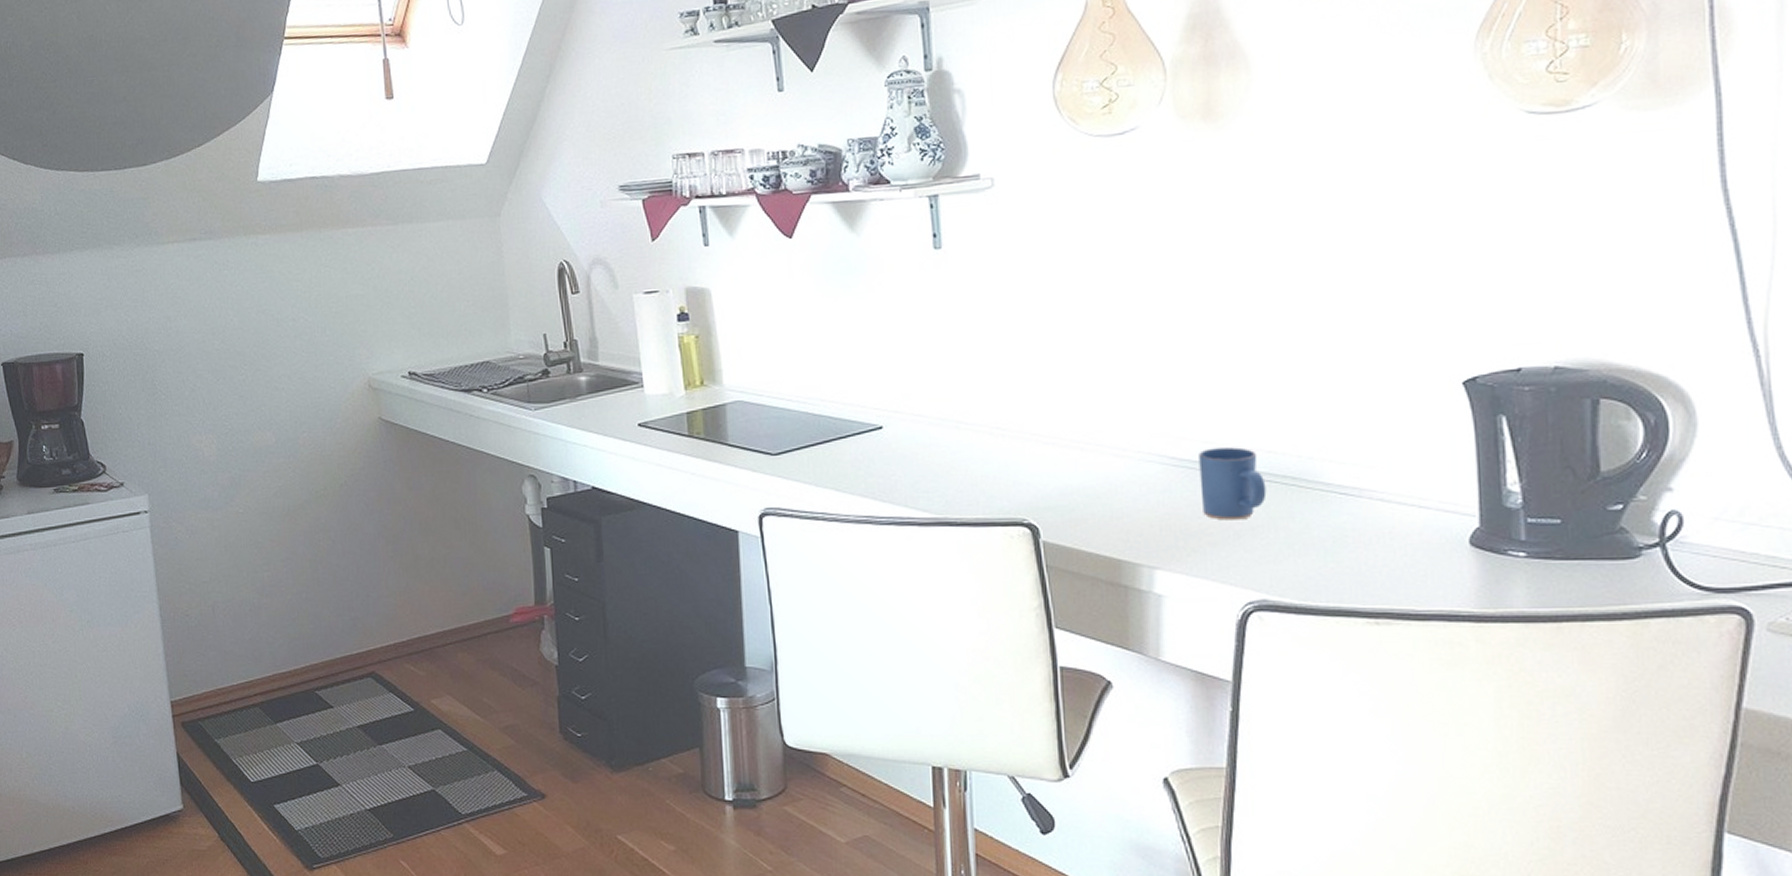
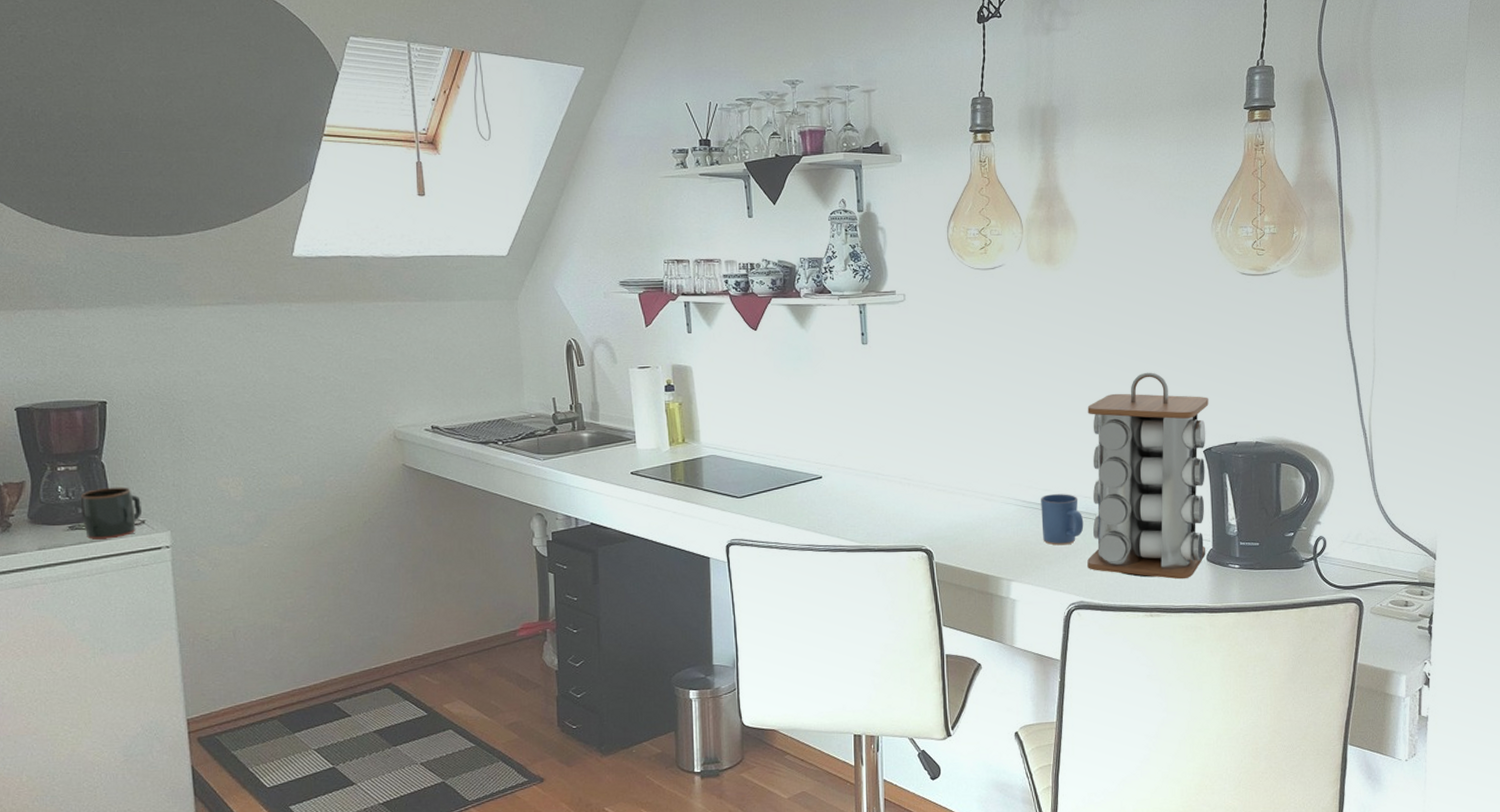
mug: none [63,446,121,503] -> present [80,487,143,540]
spice rack: none [1270,268,1472,572] -> present [1087,372,1209,580]

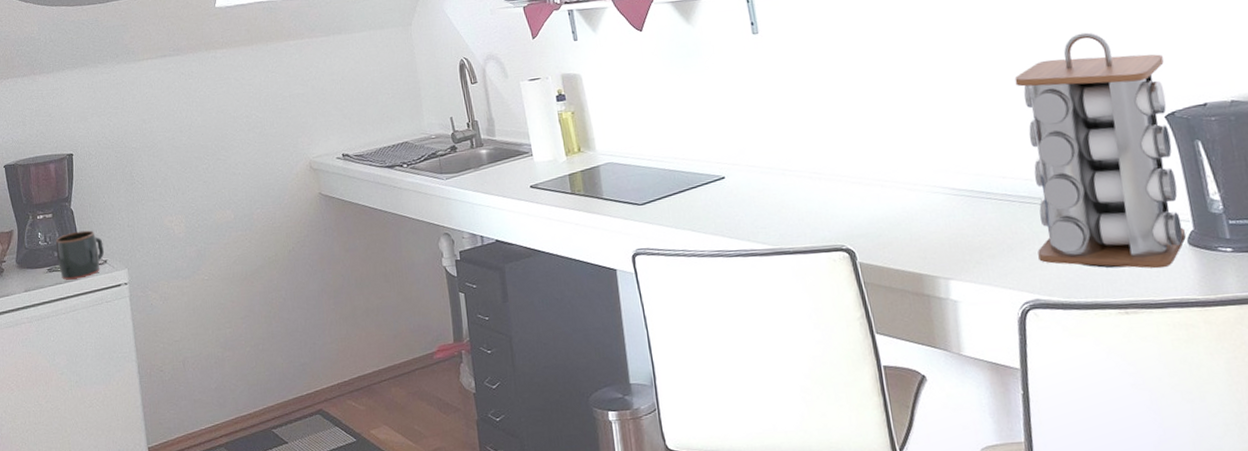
mug: present [1041,494,1084,546] -> none [972,177,1029,237]

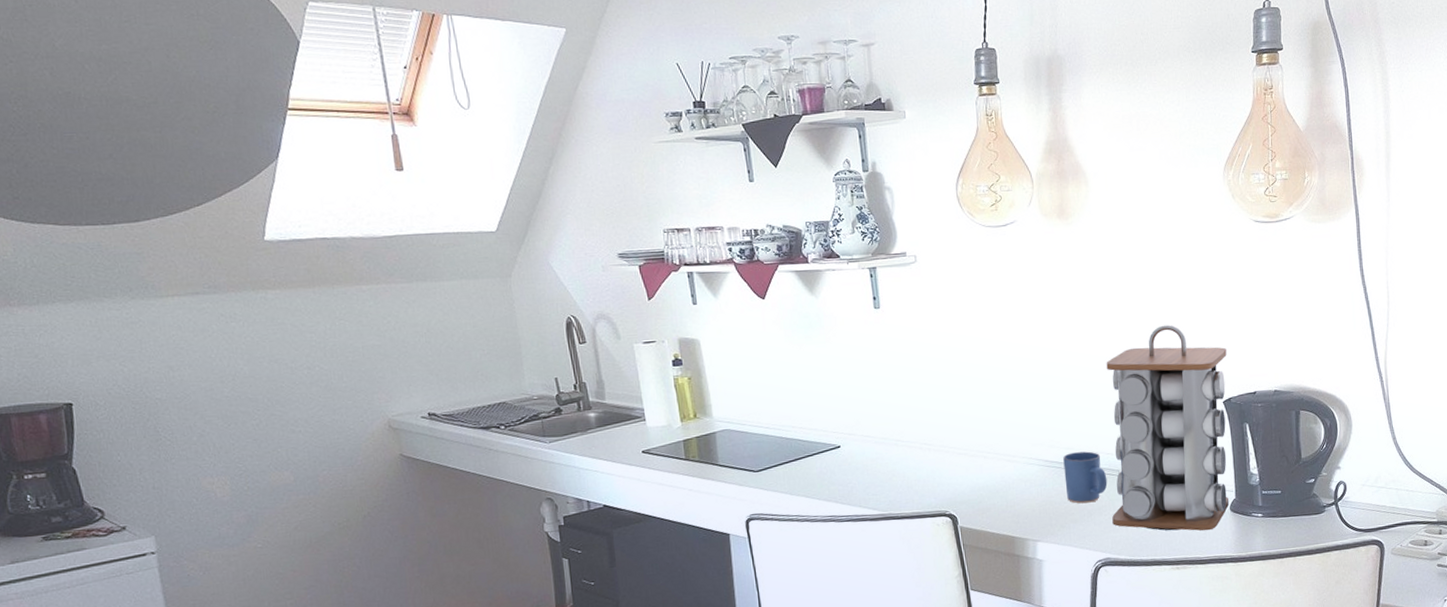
mug: present [55,230,105,280] -> none [52,492,122,550]
mug: none [972,177,1029,237] -> present [1063,451,1108,504]

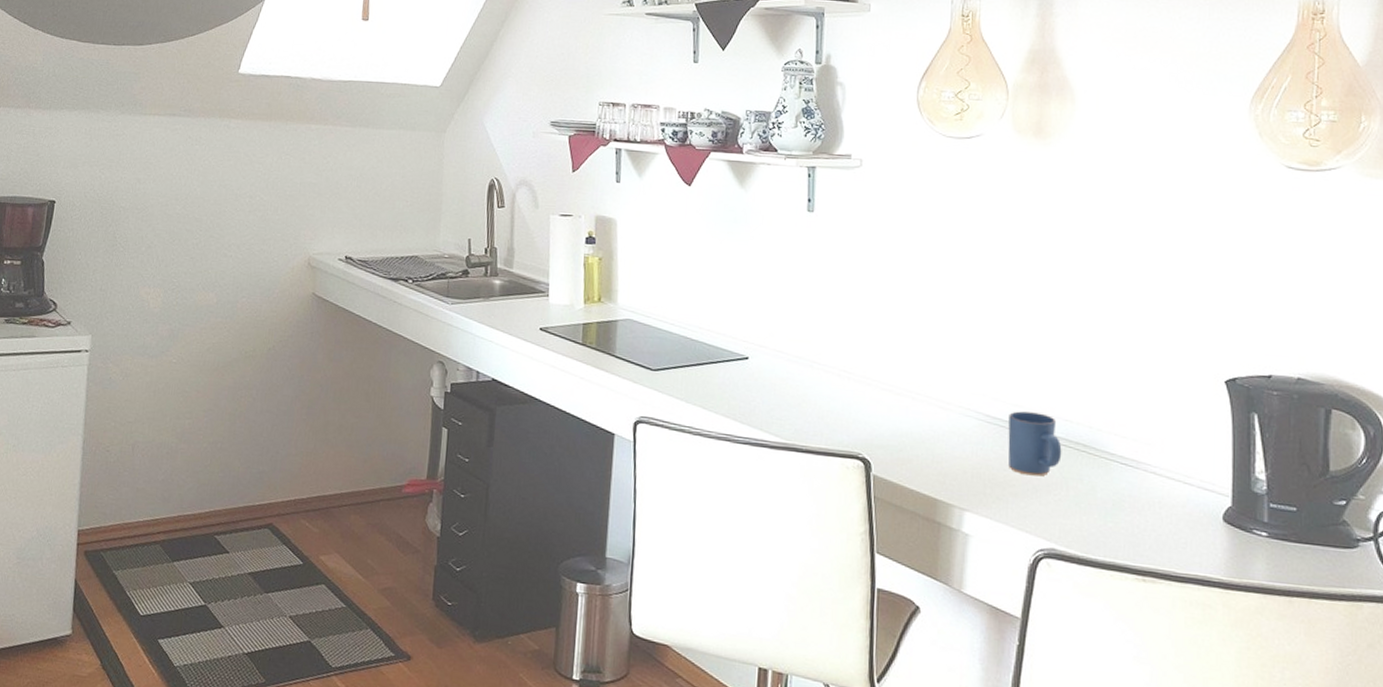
spice rack: present [1106,325,1229,531] -> none [1063,276,1235,541]

